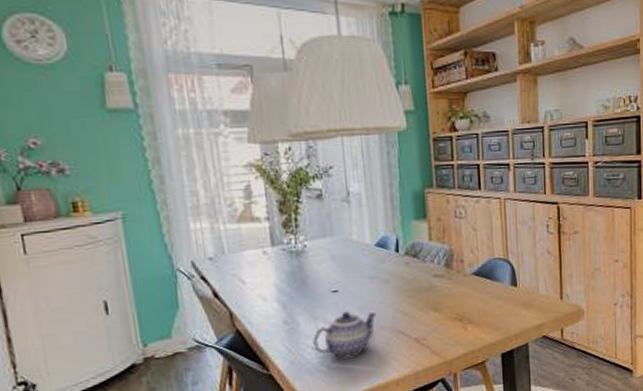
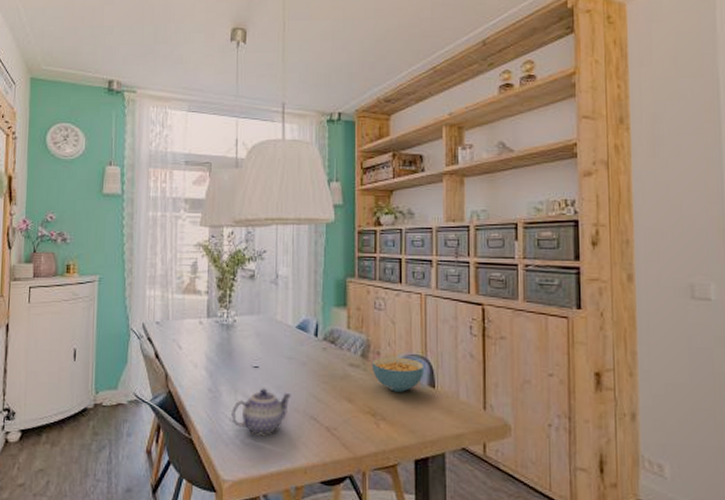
cereal bowl: none [456,261,506,296] -> present [371,356,423,392]

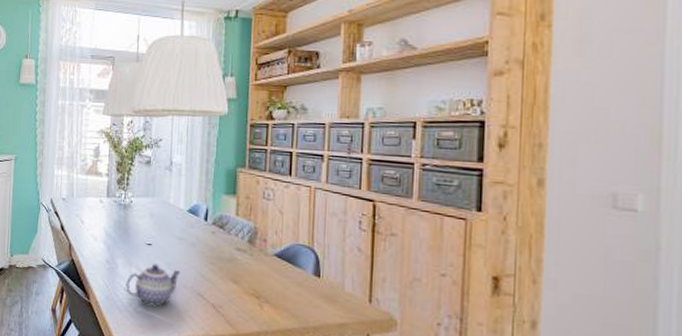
cereal bowl: present [371,356,423,392] -> none [258,244,310,279]

